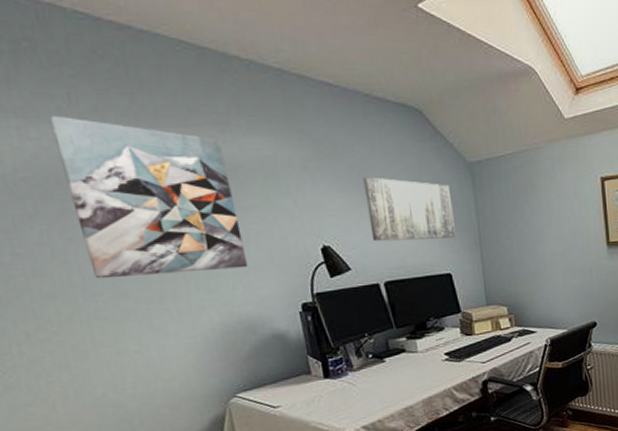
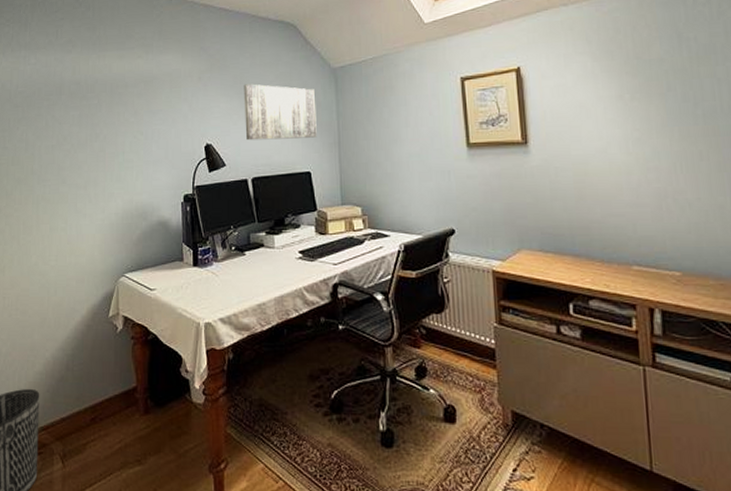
wall art: present [49,115,248,279] -> none [43,47,149,168]

